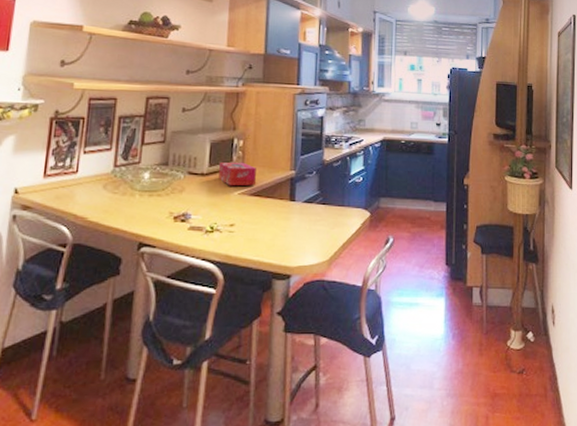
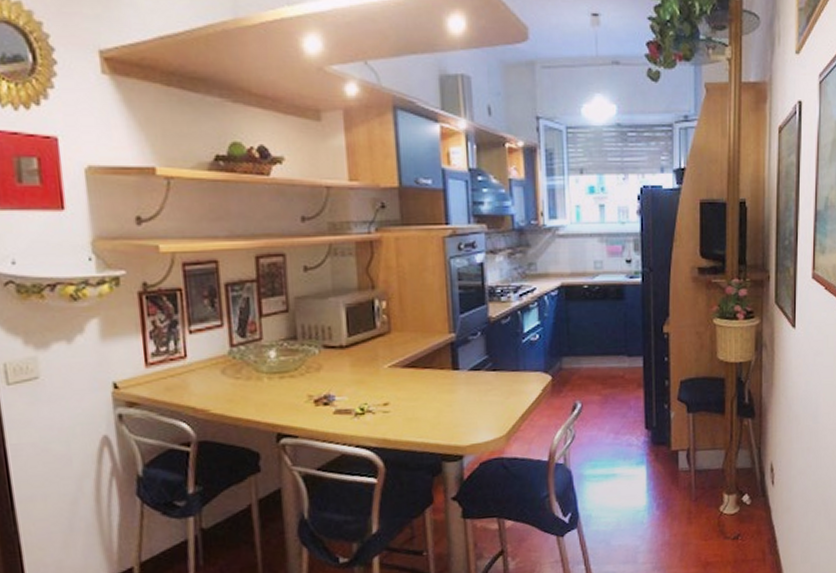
tissue box: present [219,162,256,186] -> none [361,328,408,359]

